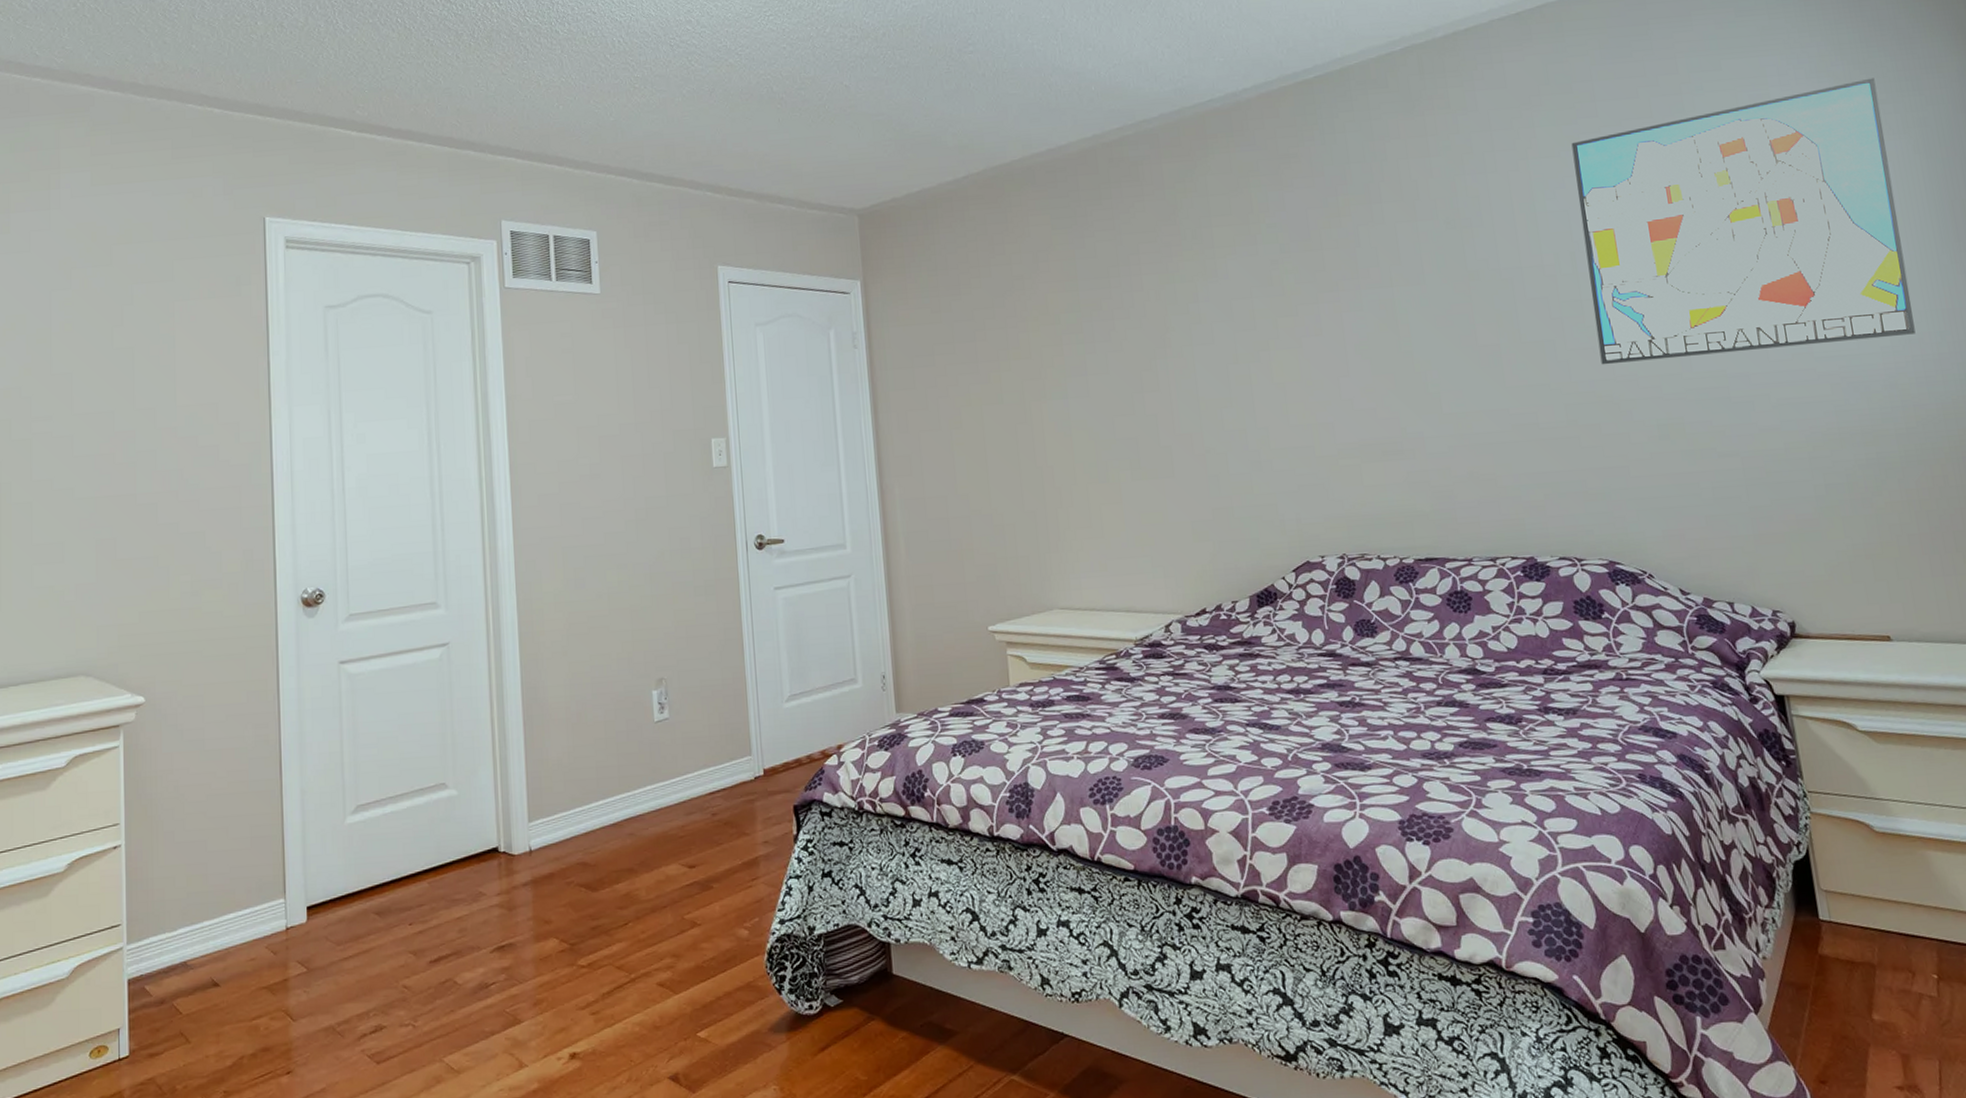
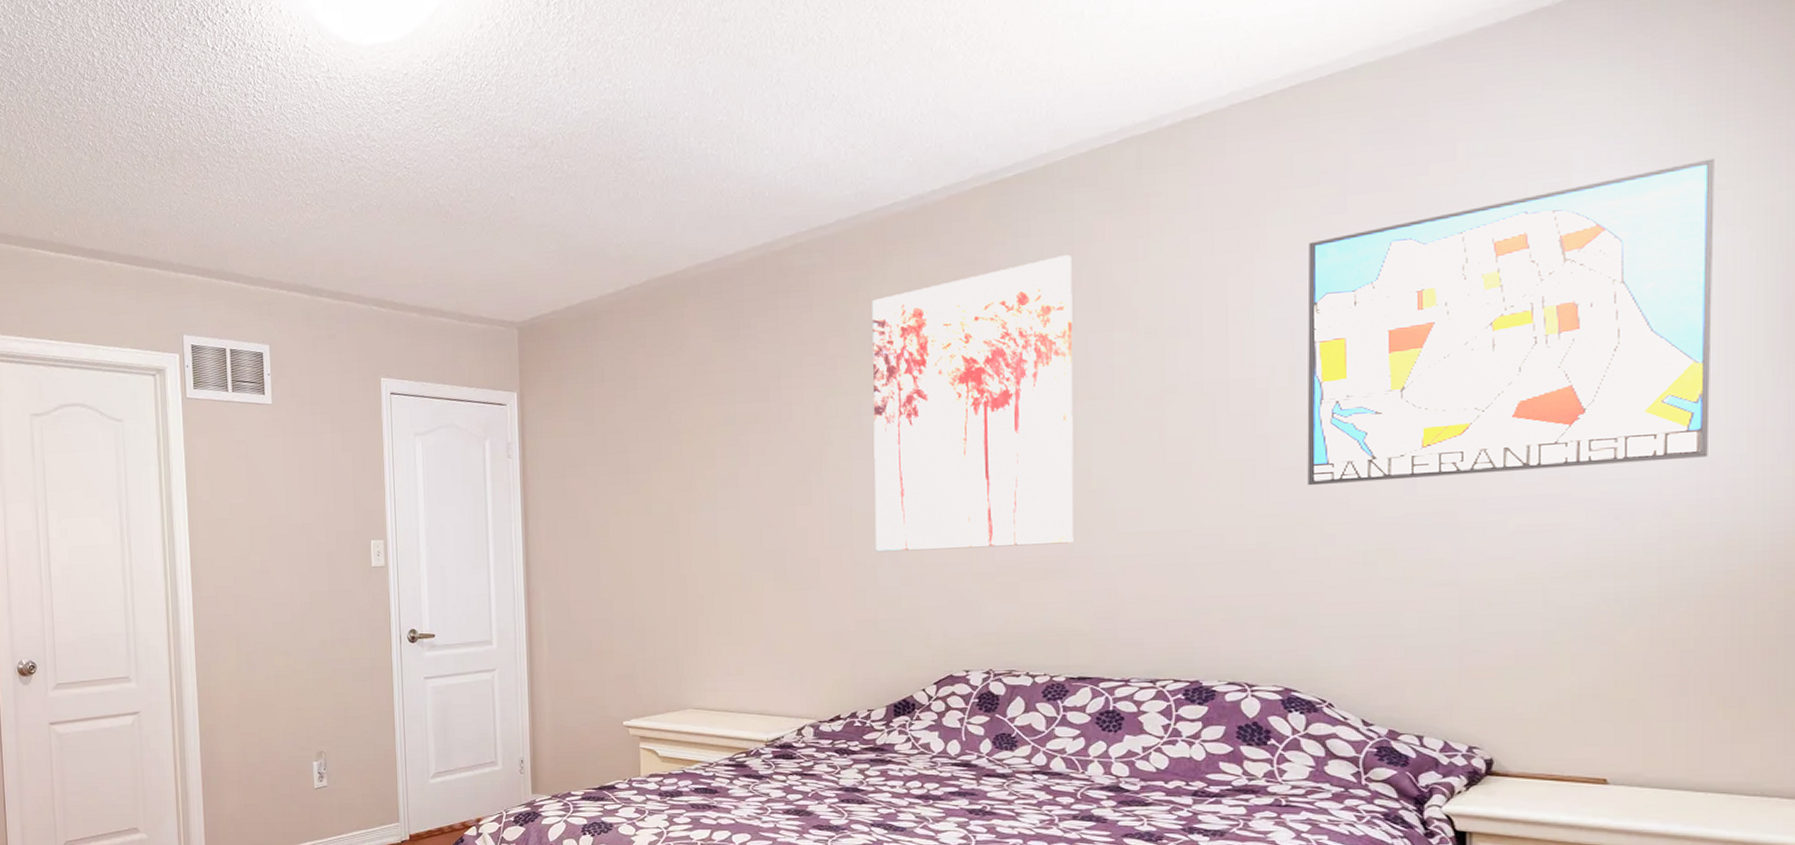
wall art: none [1199,151,1406,437] -> present [872,255,1074,551]

